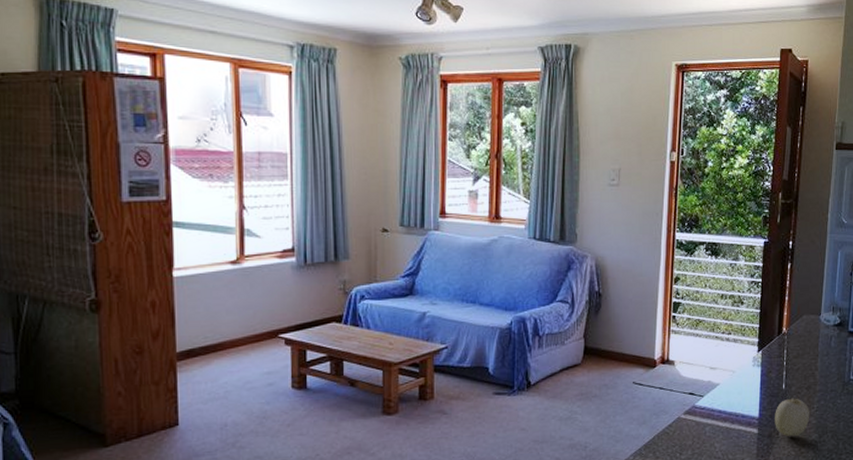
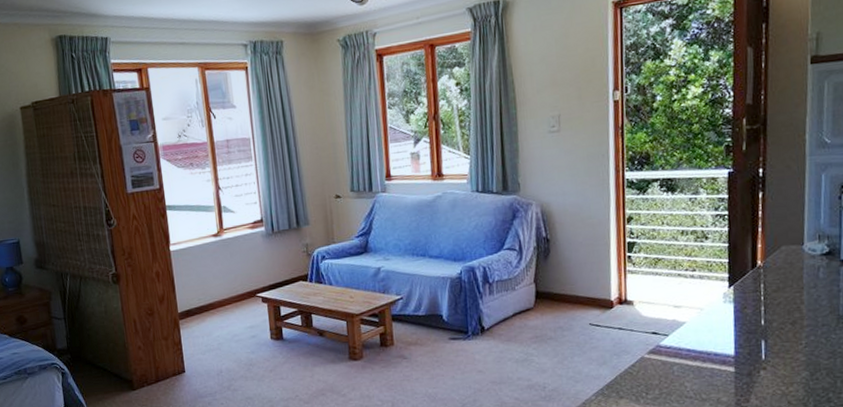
fruit: present [775,398,810,437] -> none [754,334,798,375]

